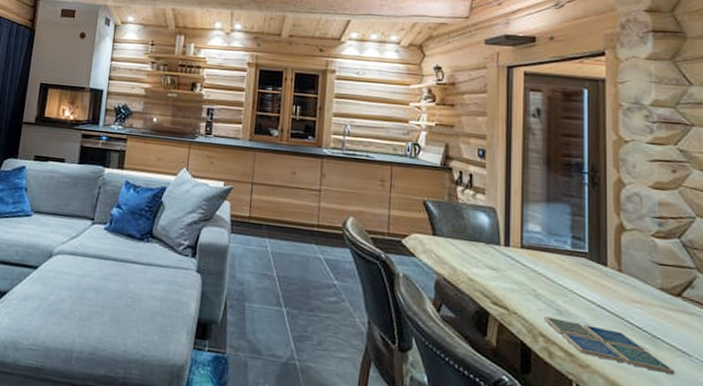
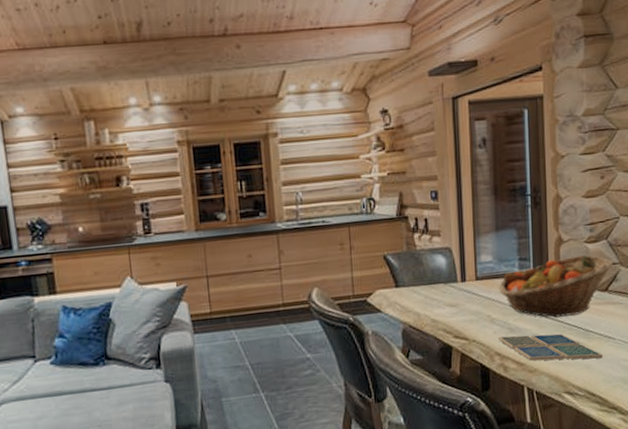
fruit basket: none [547,245,689,315] -> present [499,255,614,318]

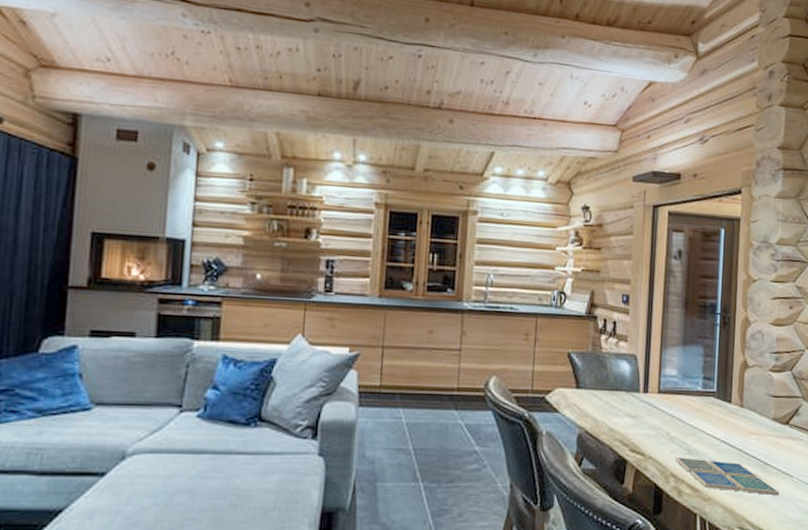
fruit basket: present [499,255,614,318] -> none [681,383,797,445]

